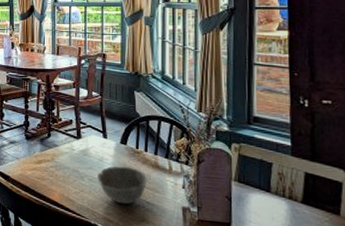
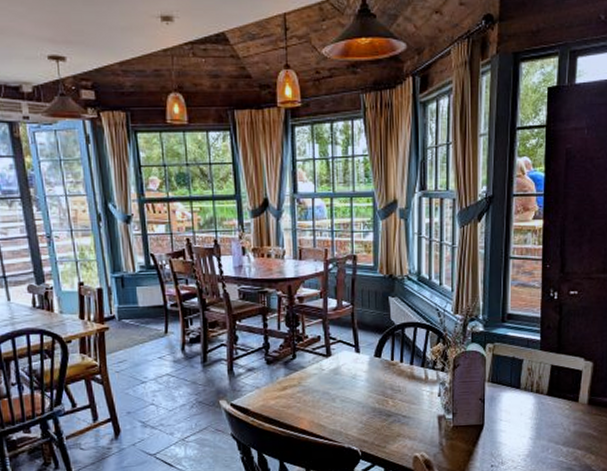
bowl: present [97,166,148,205] -> none [350,381,404,422]

